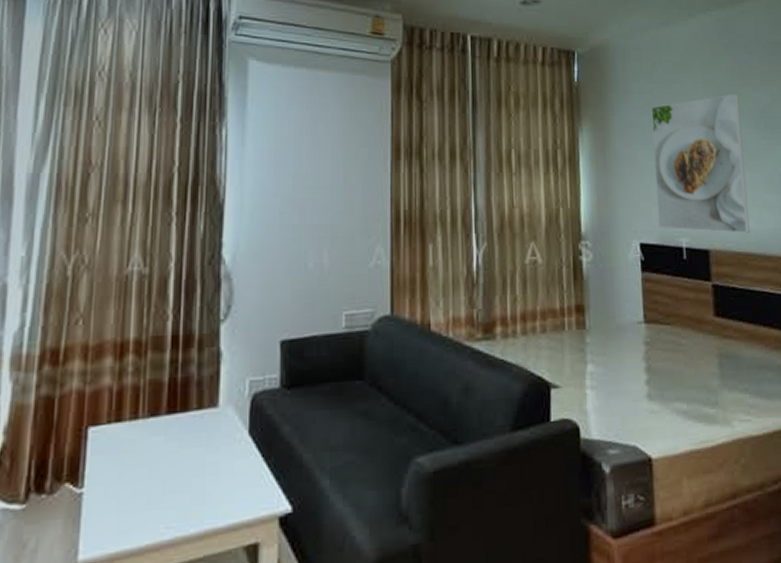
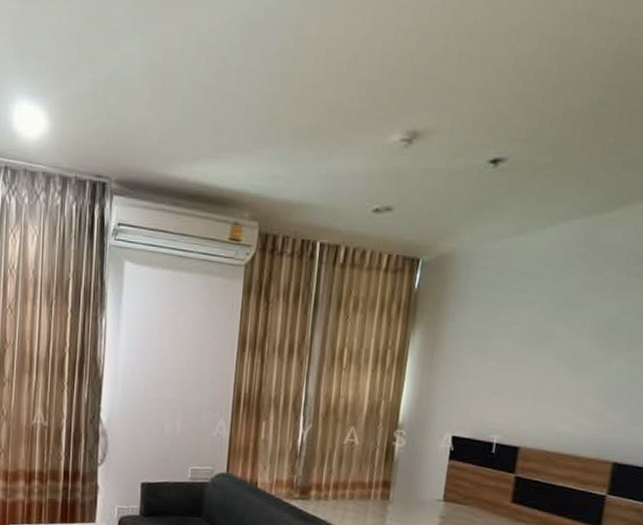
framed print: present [651,94,750,233] -> none [474,304,585,435]

